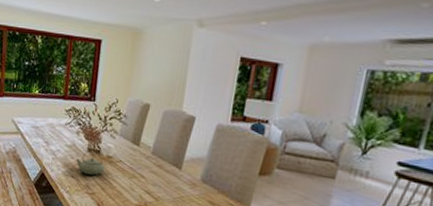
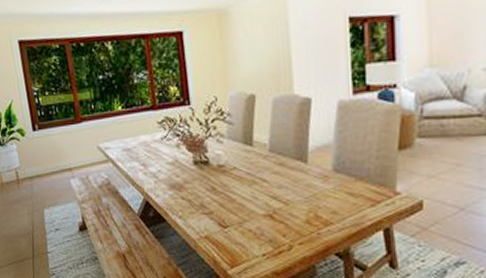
teapot: present [76,150,106,176] -> none [183,162,219,192]

